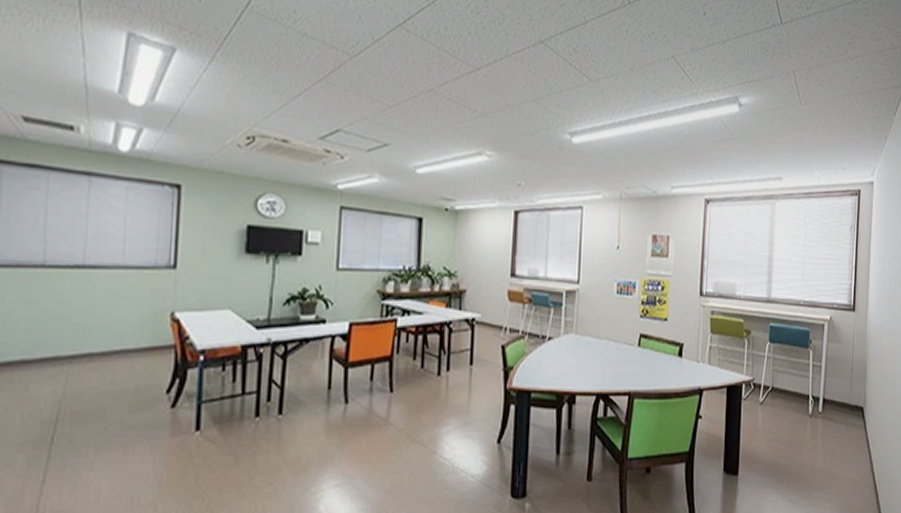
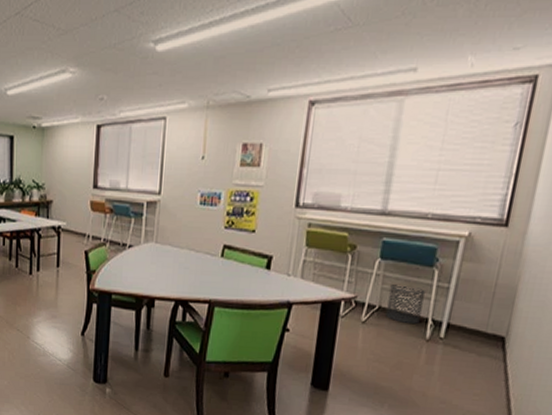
waste basket: none [778,366,806,402] -> present [386,285,426,325]

